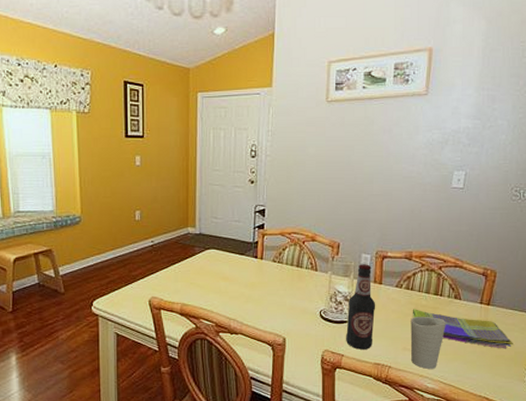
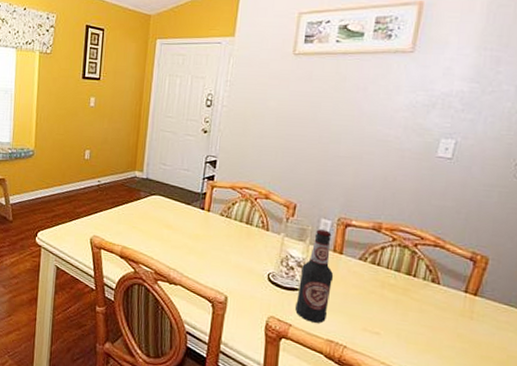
cup: present [410,316,446,369] -> none [371,295,419,358]
dish towel: present [412,309,513,349] -> none [376,286,506,350]

